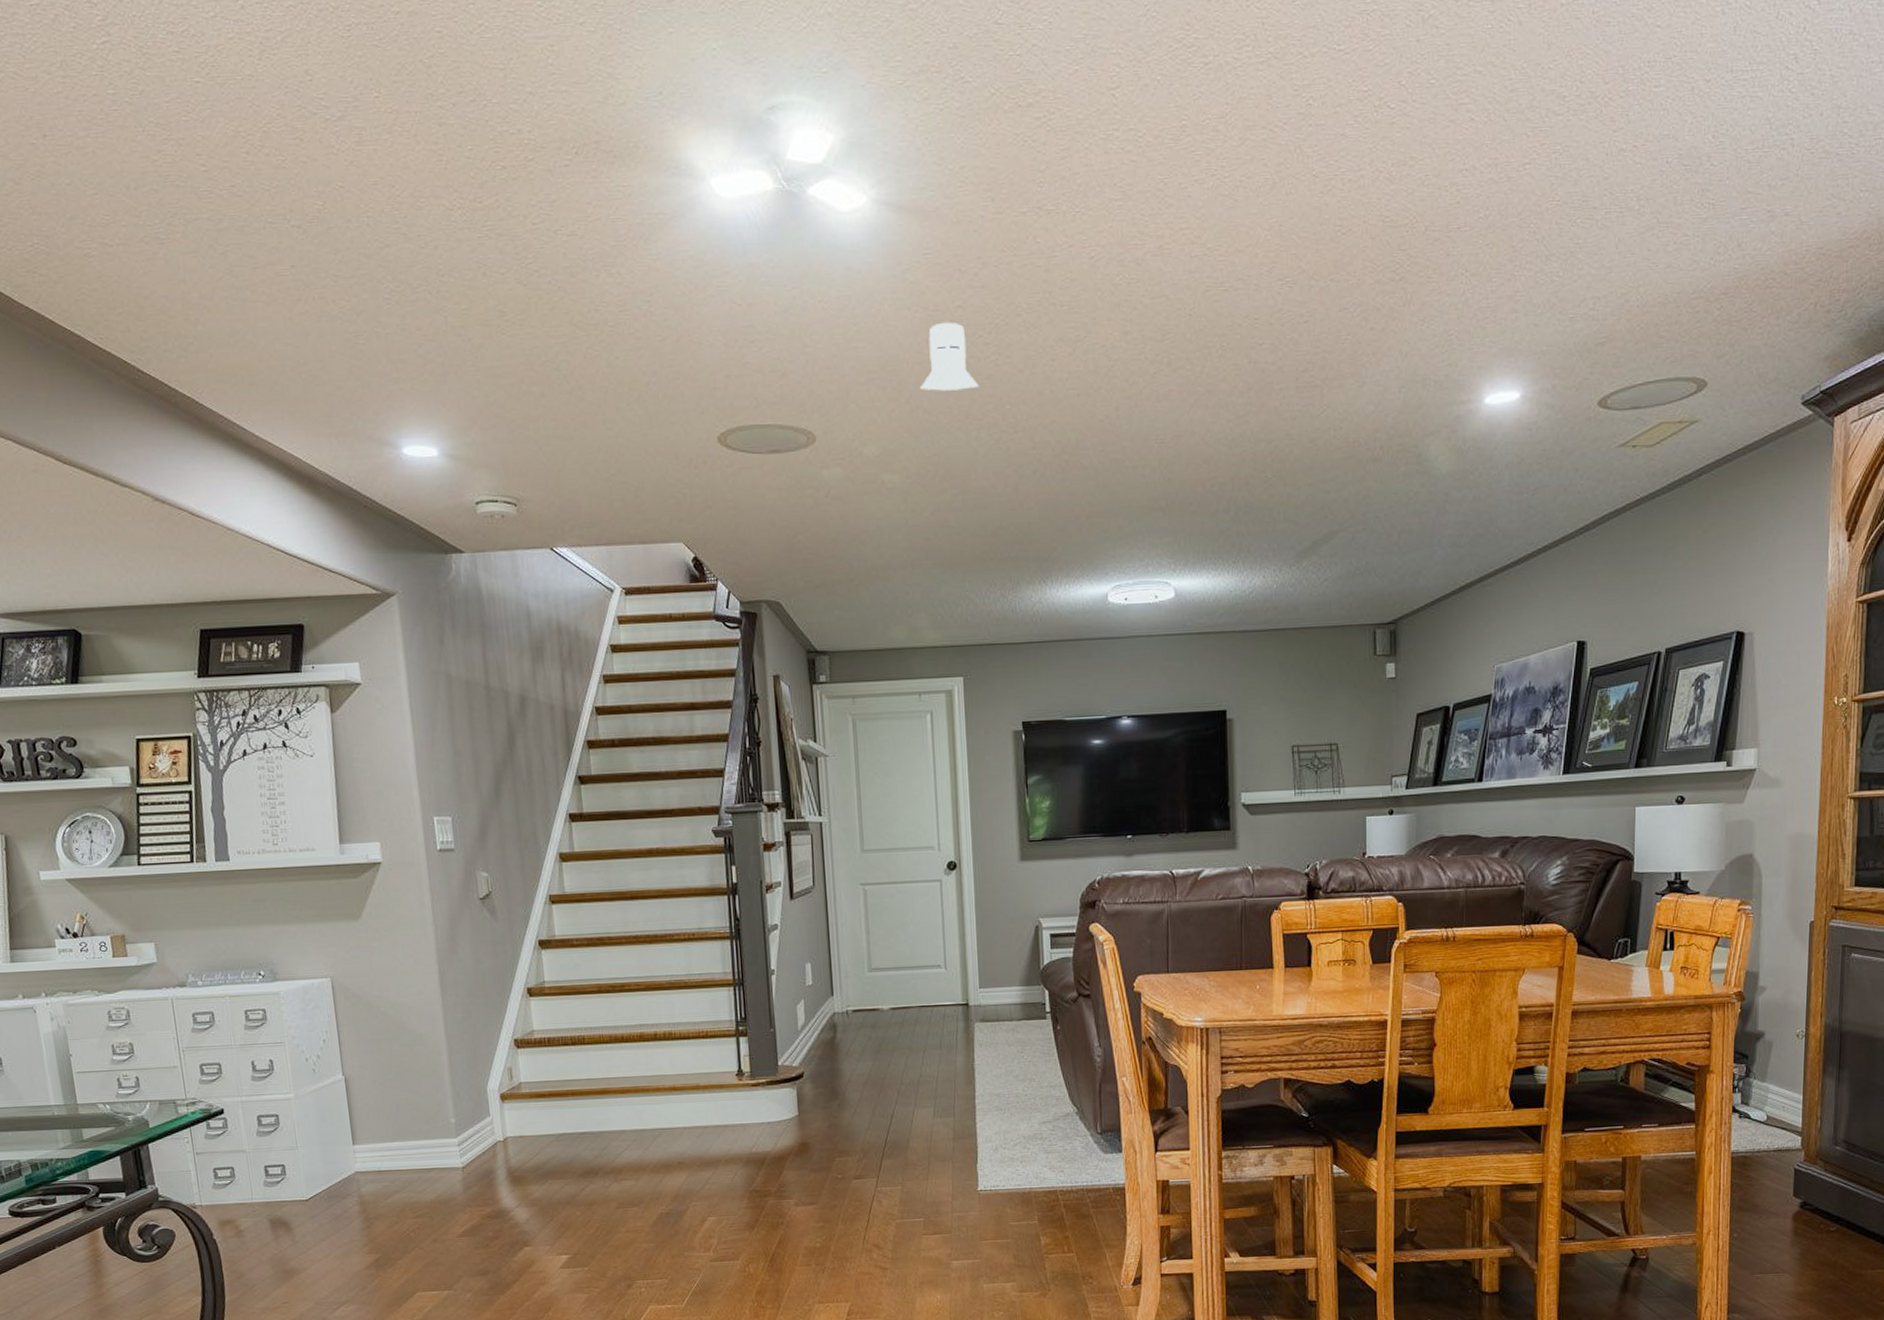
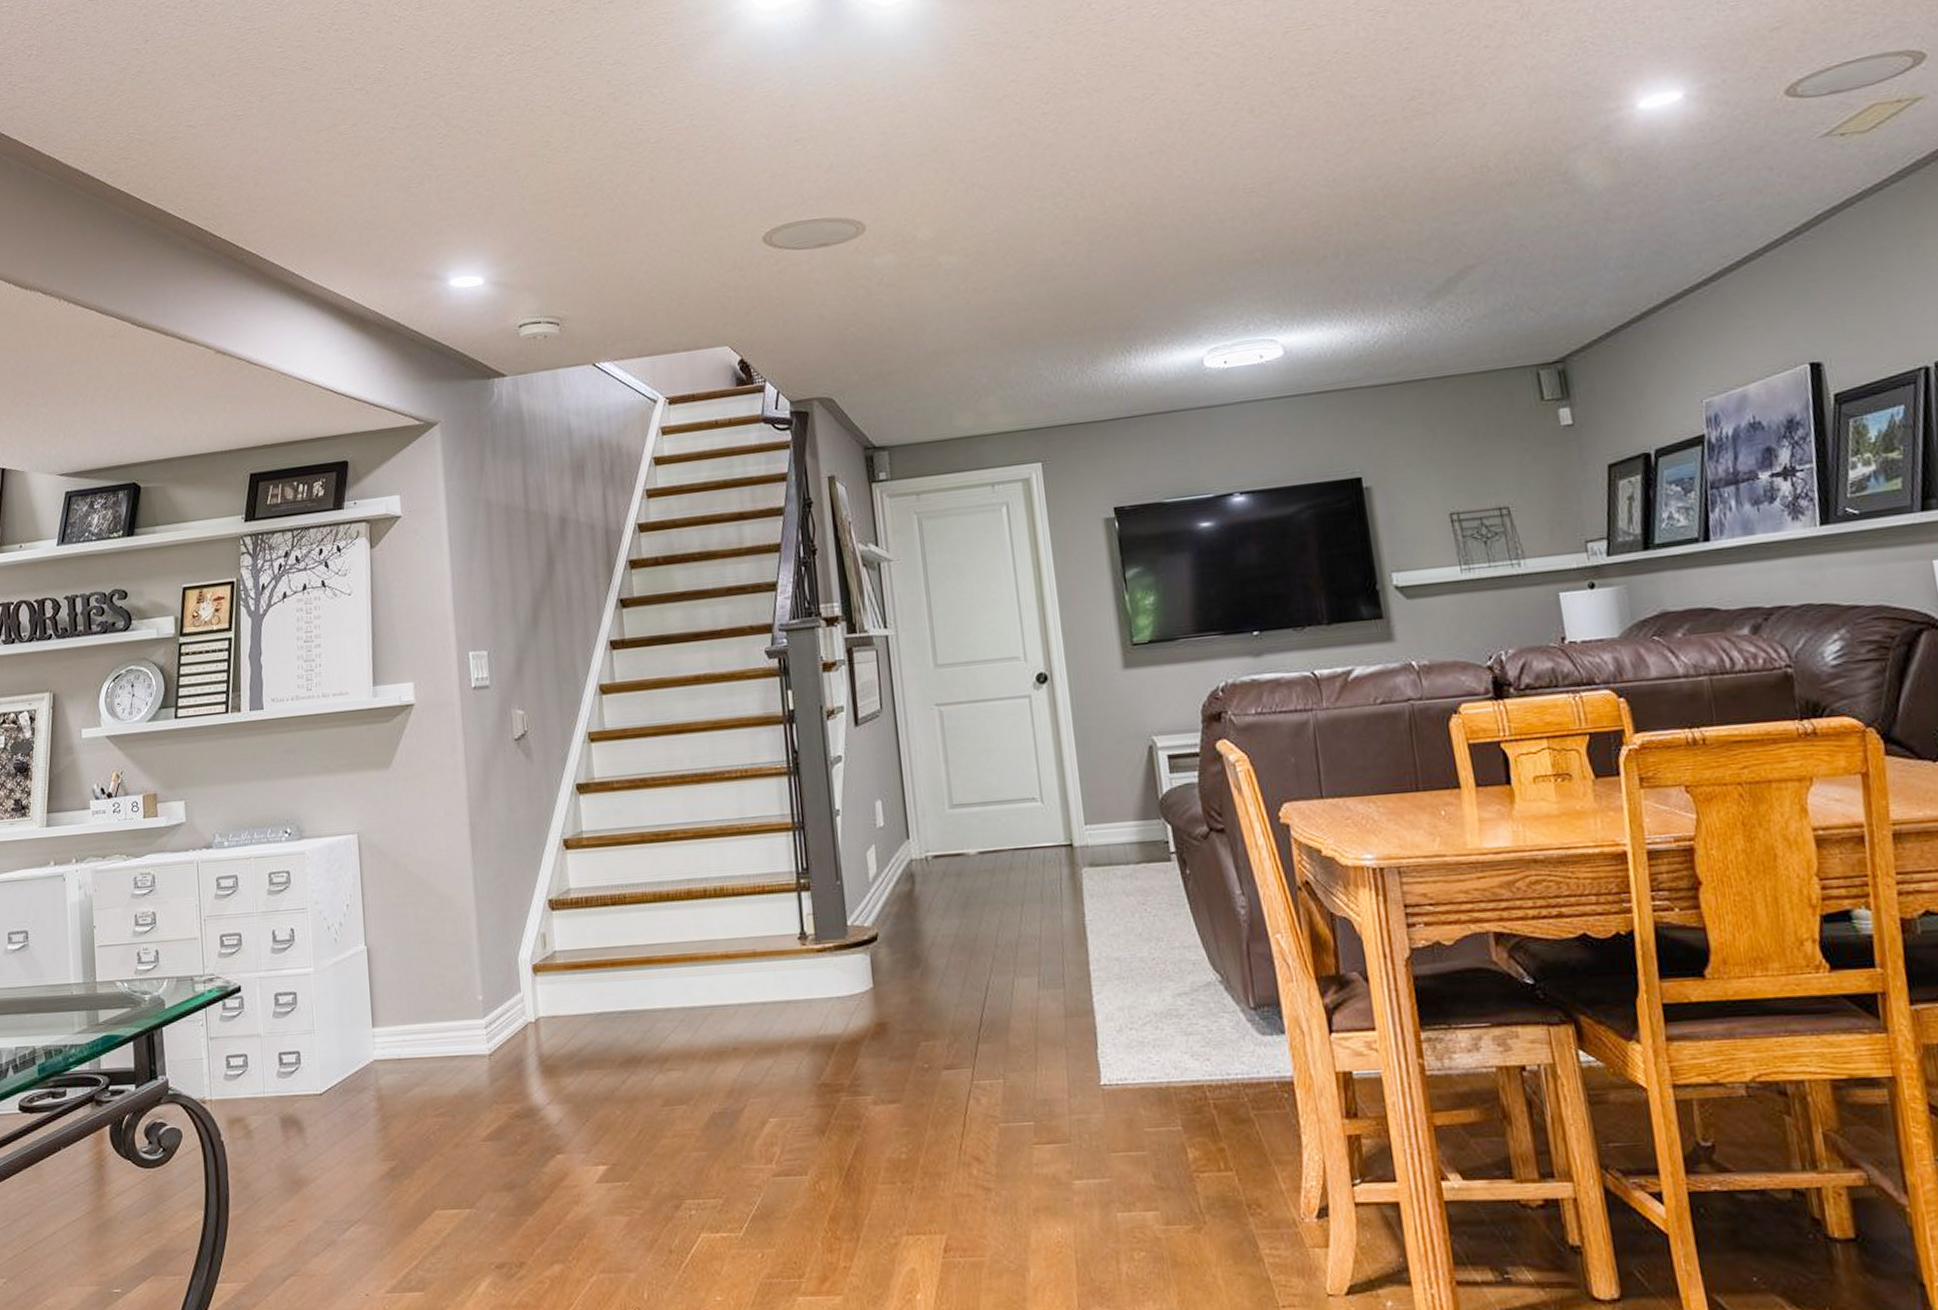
knight helmet: present [920,322,979,391] -> none [975,97,1039,168]

